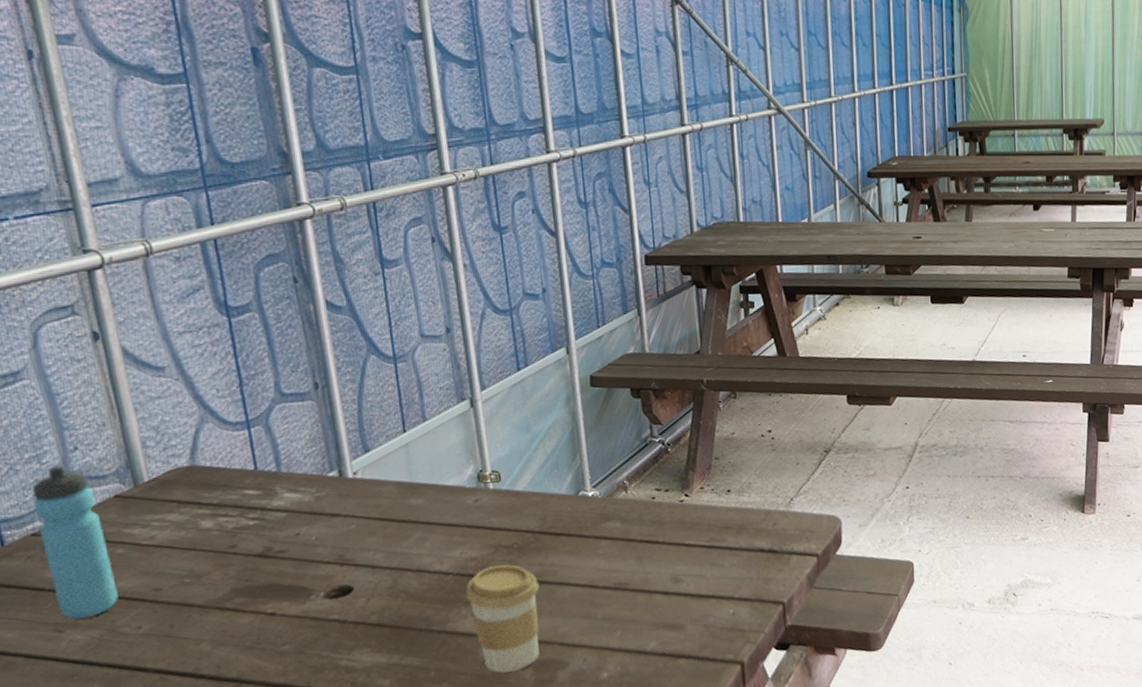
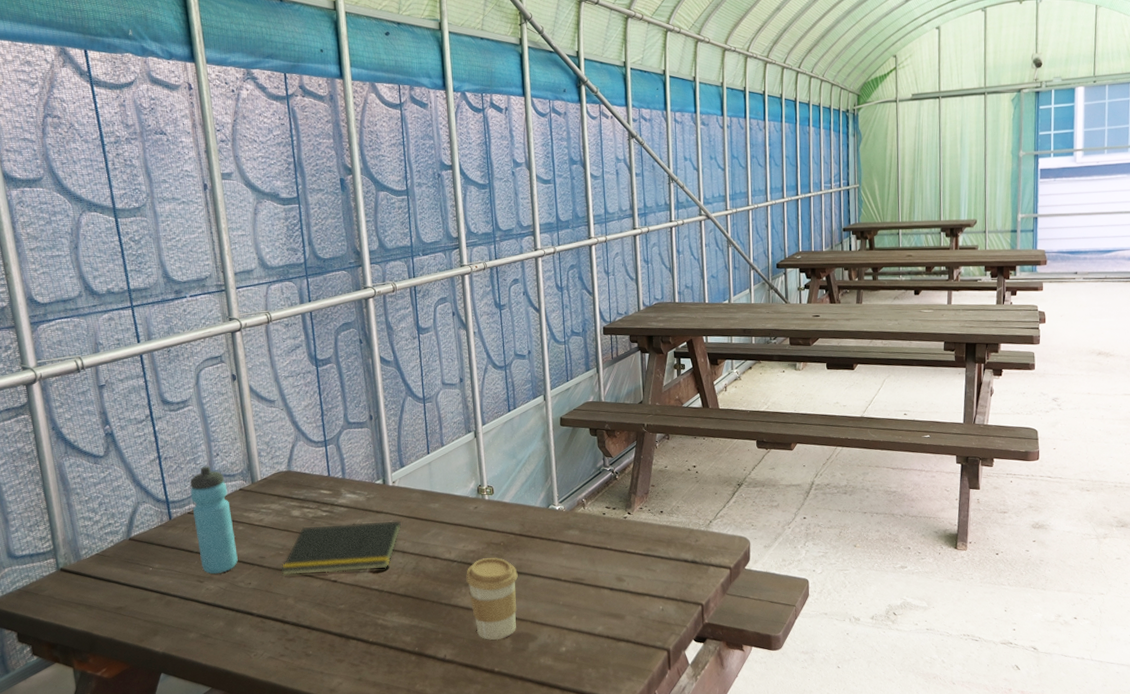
notepad: none [187,524,370,613] -> present [281,520,402,576]

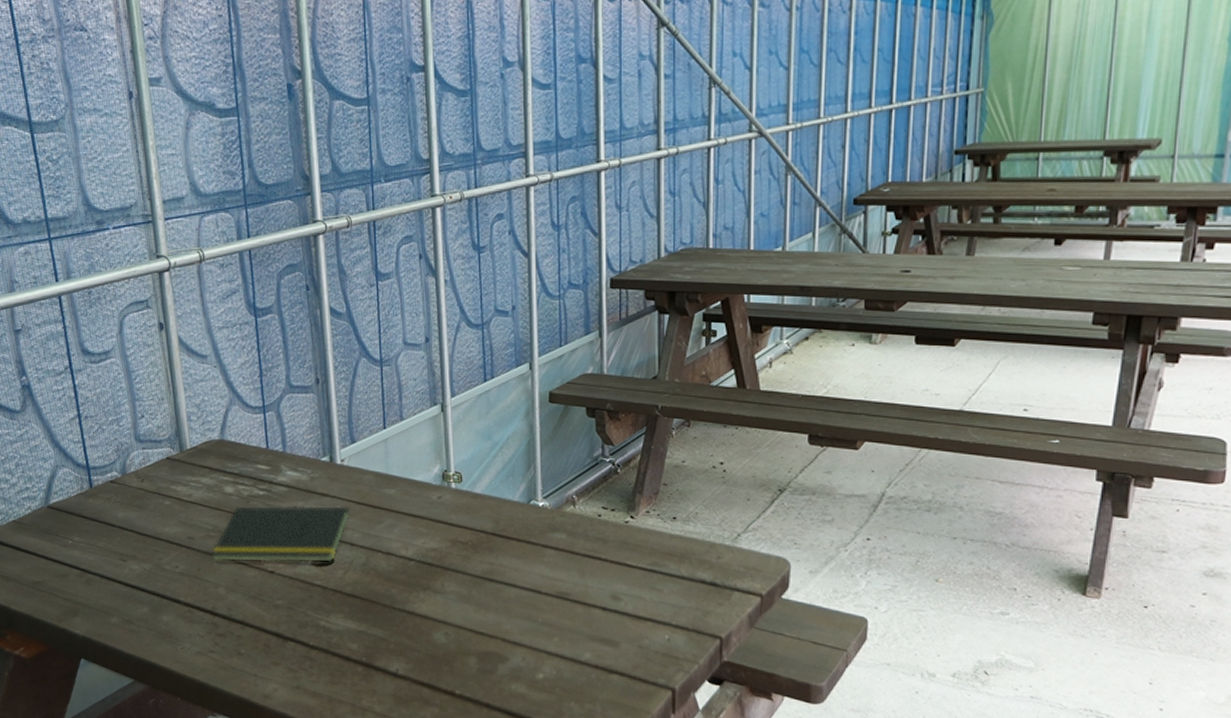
water bottle: present [190,466,238,574] -> none [112,429,164,553]
coffee cup: present [465,557,518,640] -> none [424,559,488,657]

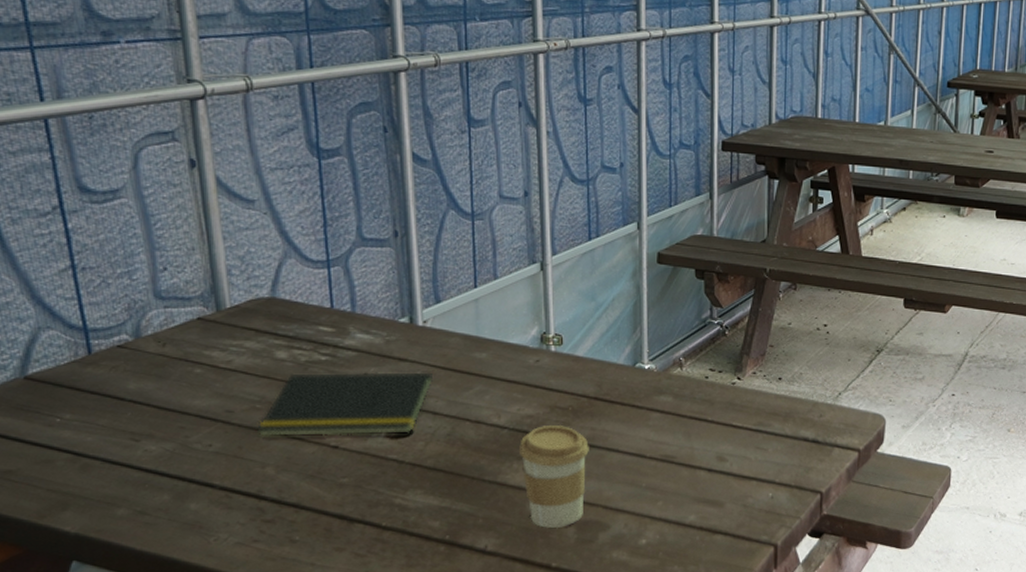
coffee cup: none [424,559,488,657] -> present [518,426,589,528]

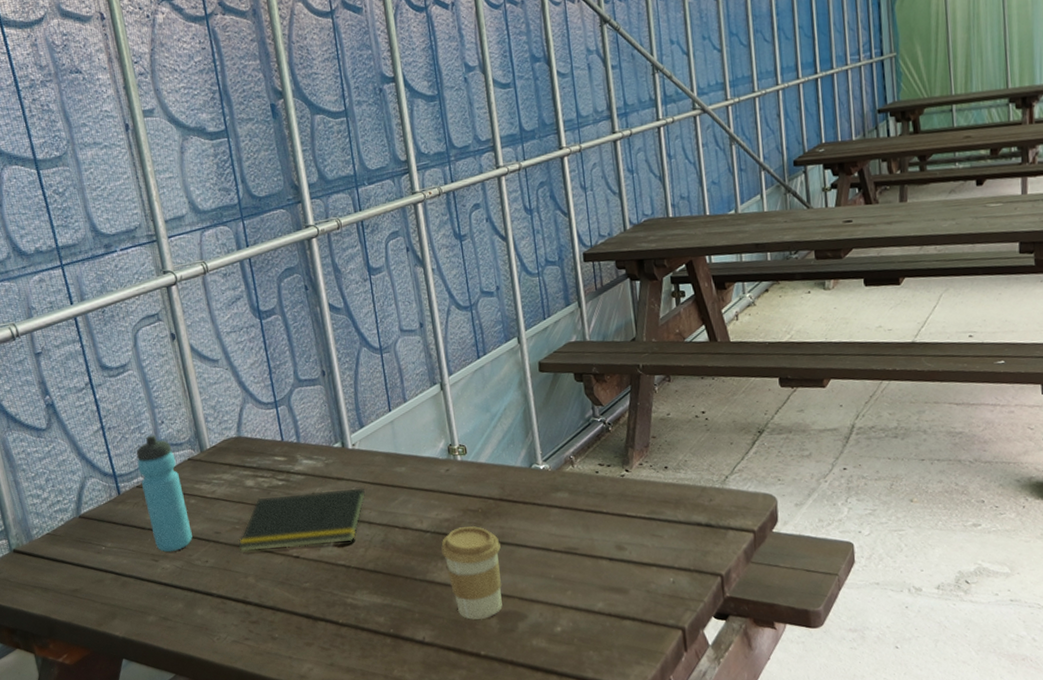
water bottle: none [121,283,193,431] -> present [136,435,193,552]

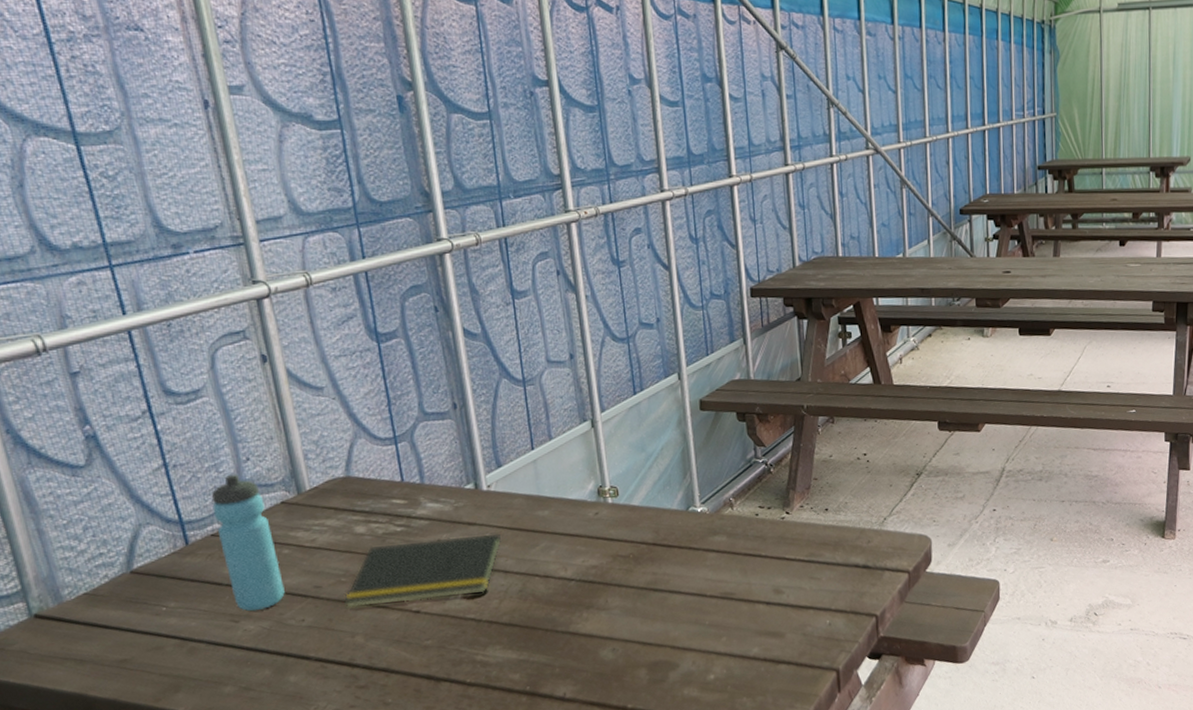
coffee cup: present [441,526,503,620] -> none [586,573,653,672]

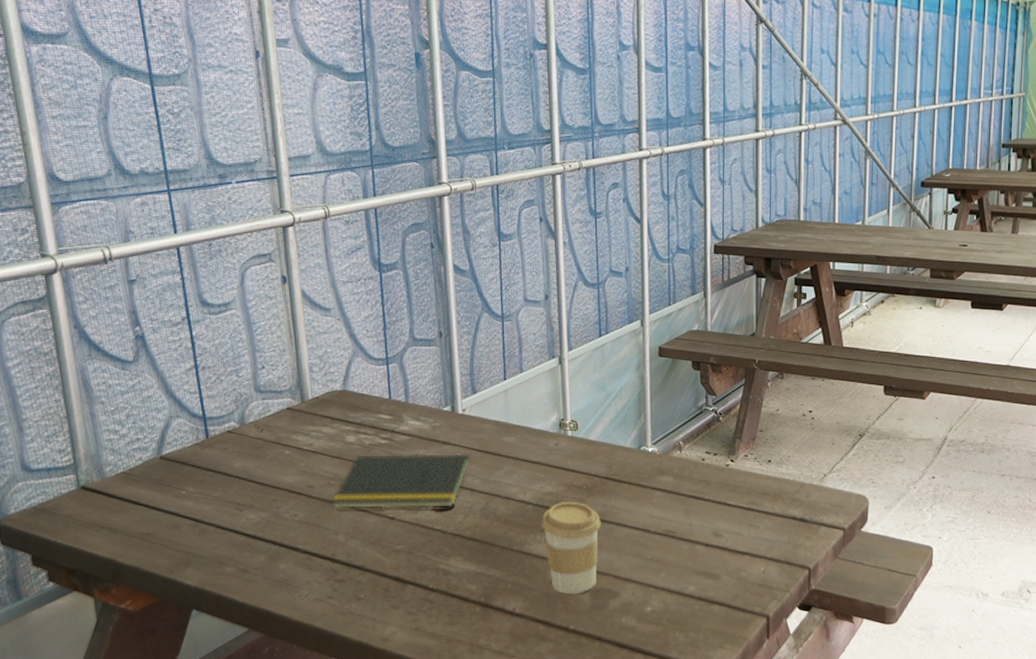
water bottle: present [211,474,285,611] -> none [230,379,283,503]
coffee cup: none [586,573,653,672] -> present [541,502,601,594]

